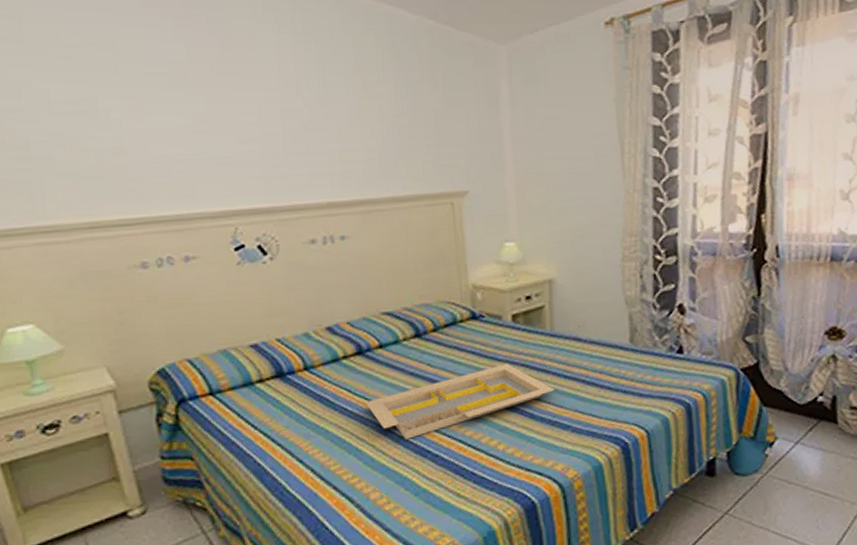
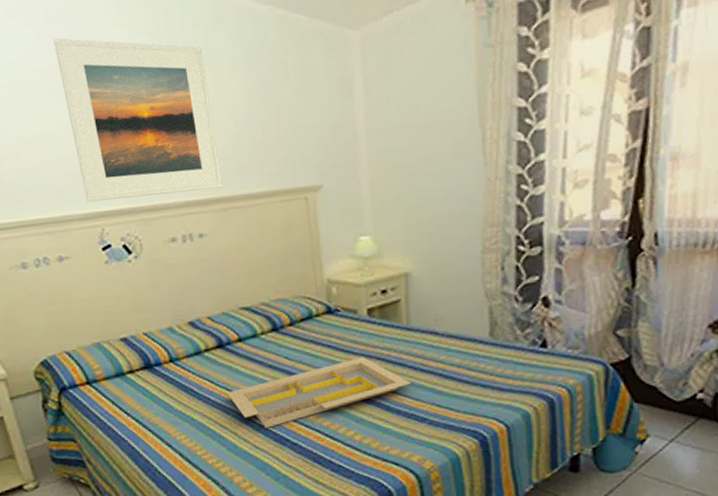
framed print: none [192,31,367,201] -> present [54,38,222,203]

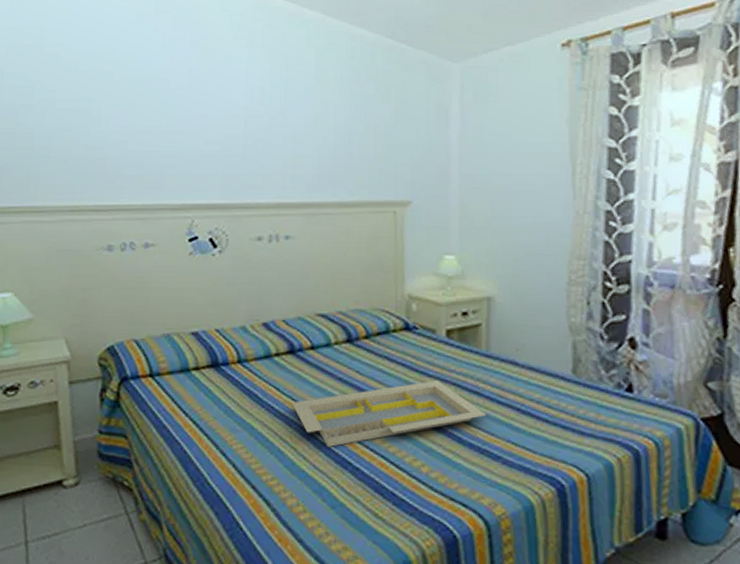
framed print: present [54,38,222,203] -> none [177,44,315,195]

